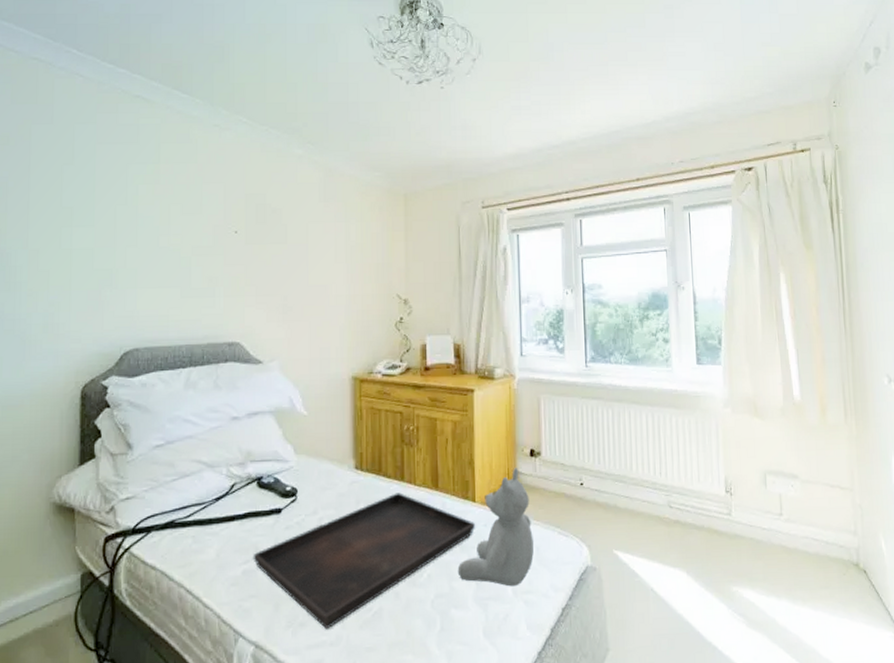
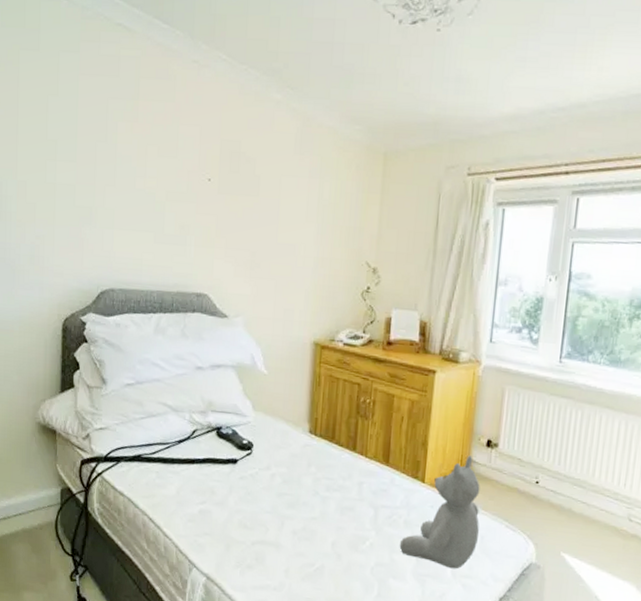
serving tray: present [253,492,475,630] -> none [209,461,422,575]

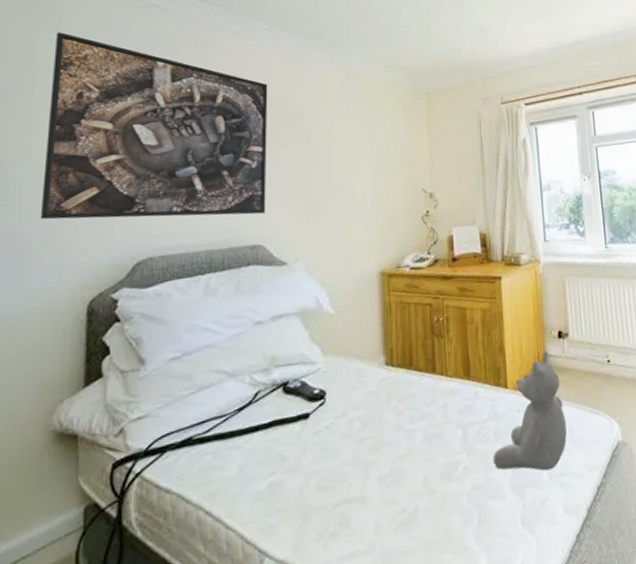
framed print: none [26,48,222,263] -> present [40,31,268,220]

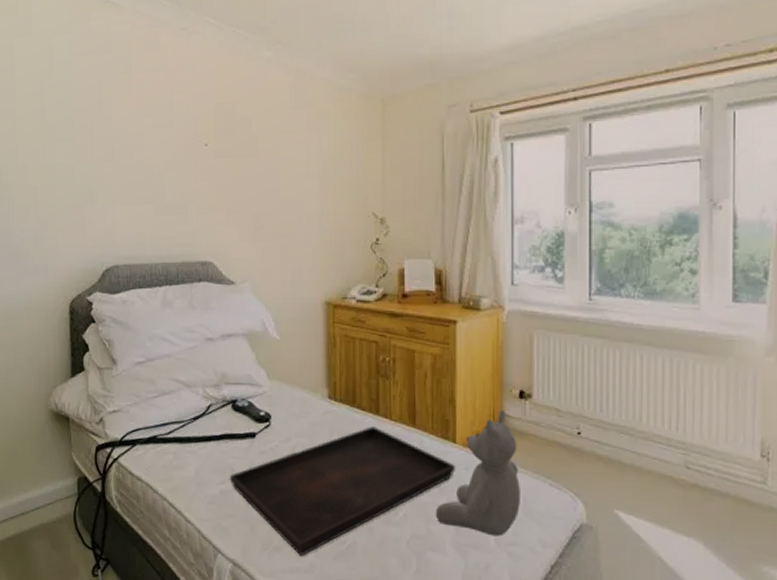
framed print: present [40,31,268,220] -> none [28,34,216,230]
serving tray: none [279,385,508,538] -> present [229,426,455,557]

